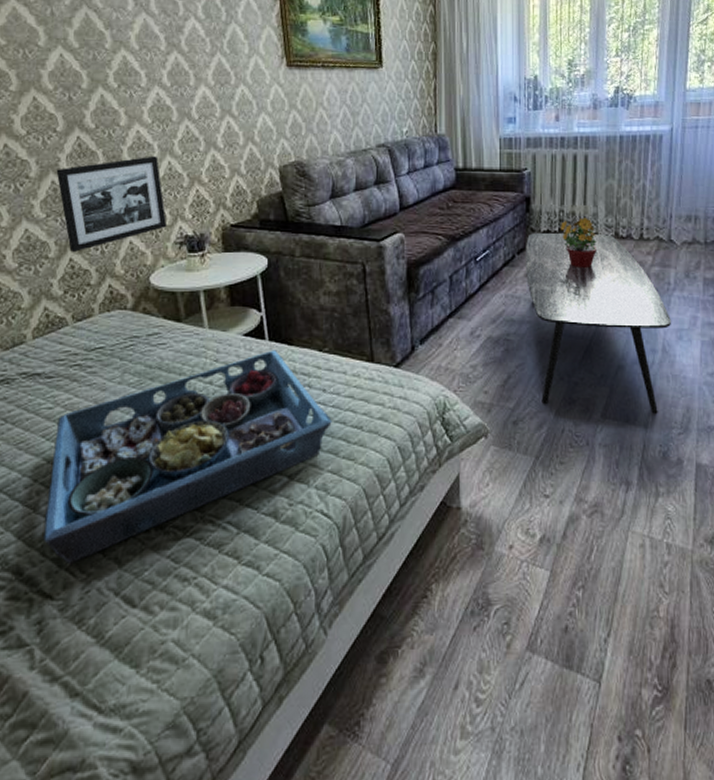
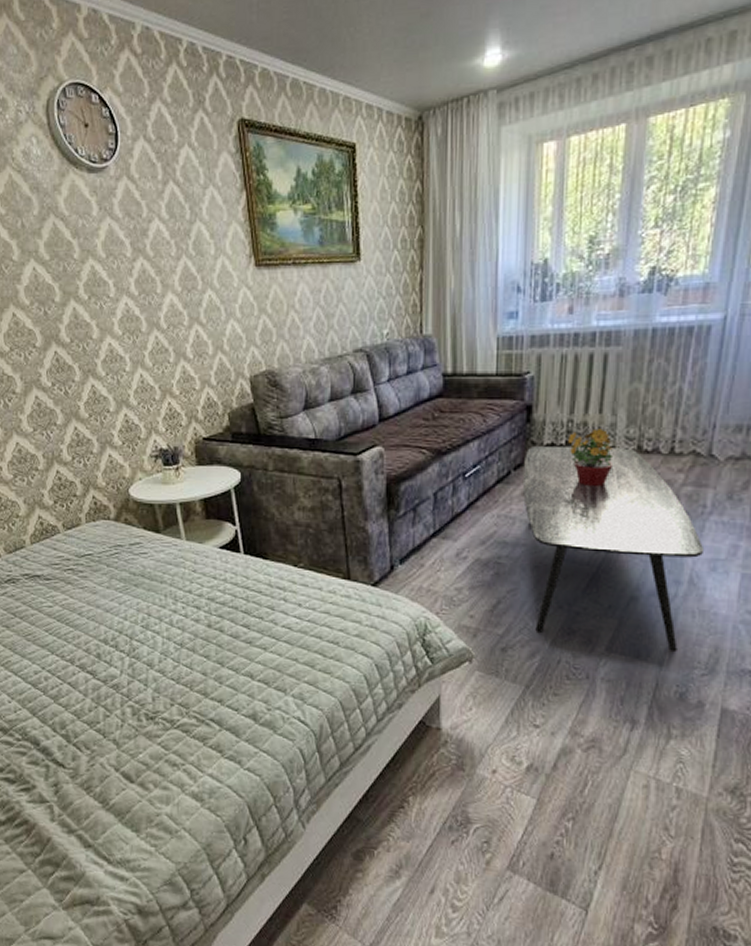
serving tray: present [43,350,332,565] -> none [54,563,308,742]
picture frame: present [56,156,168,252] -> none [39,368,143,464]

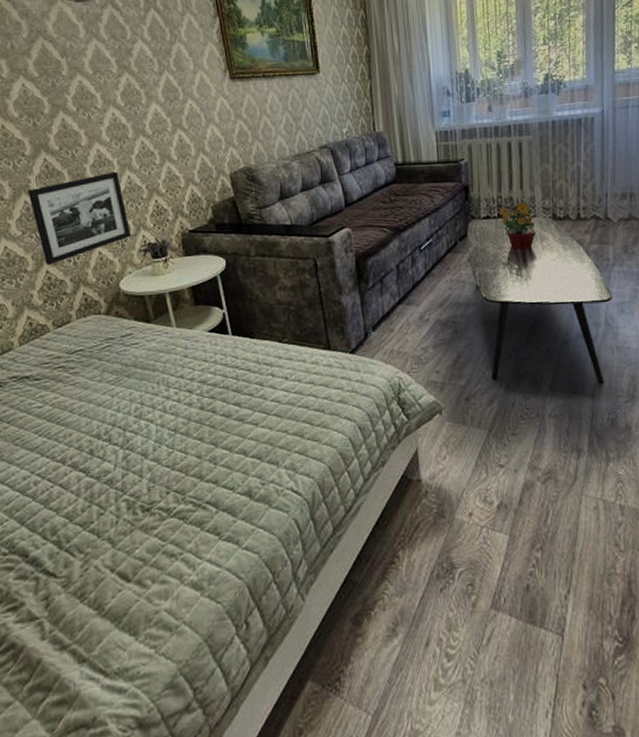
picture frame: none [39,368,143,464] -> present [28,171,132,265]

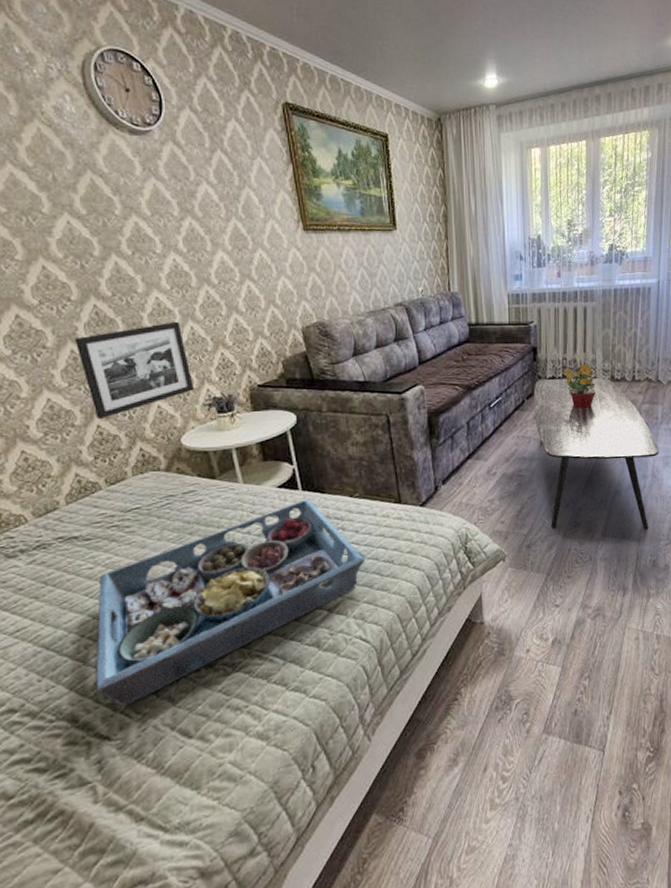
serving tray: none [44,343,296,547] -> present [96,498,366,708]

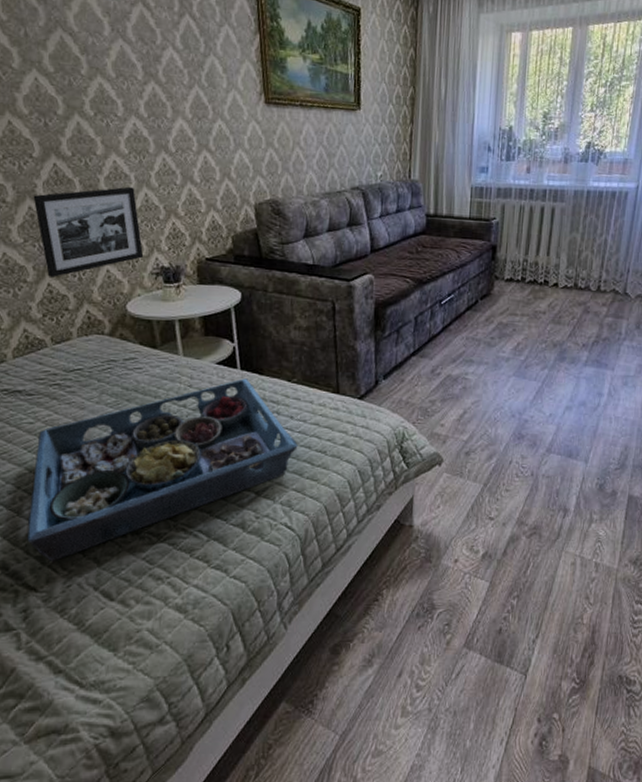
coffee table: present [533,378,660,530] -> none [486,280,620,451]
flowerpot: present [564,364,595,408] -> none [523,268,556,315]

